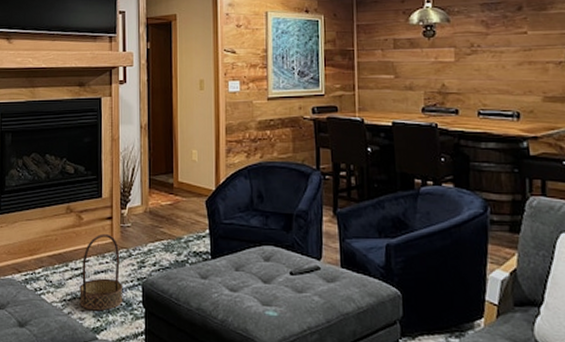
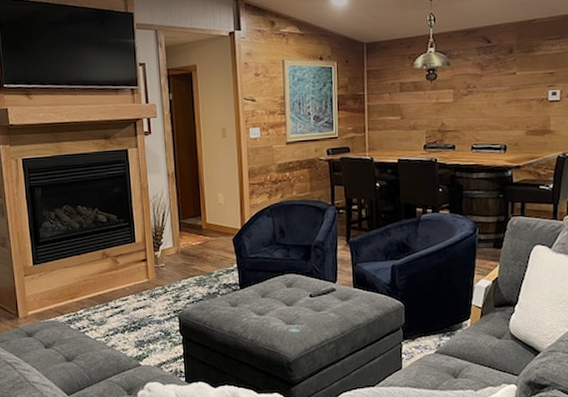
basket: present [79,233,123,311] -> none [121,274,162,342]

